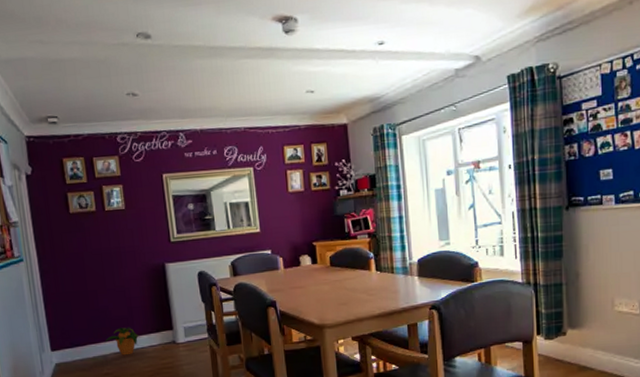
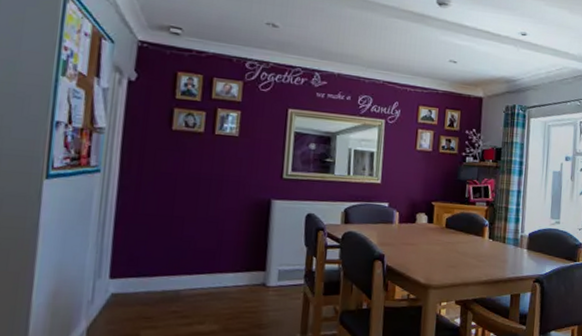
potted plant: present [104,327,140,356] -> none [180,261,225,293]

